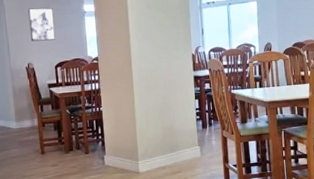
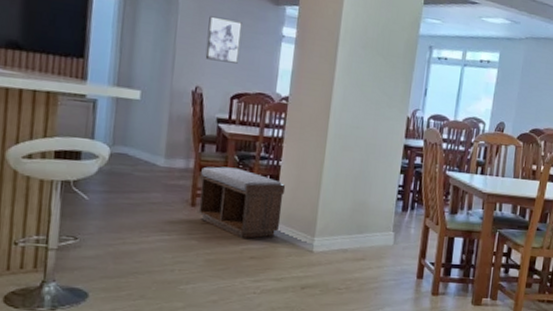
bench: none [44,119,112,172] -> present [197,166,286,238]

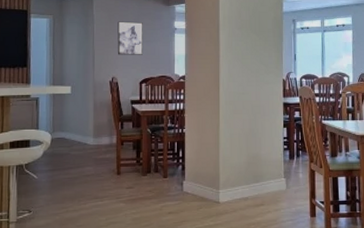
bench: present [197,166,286,238] -> none [122,139,191,197]

